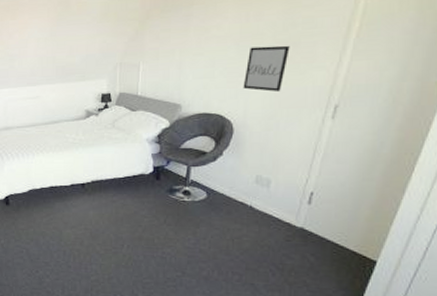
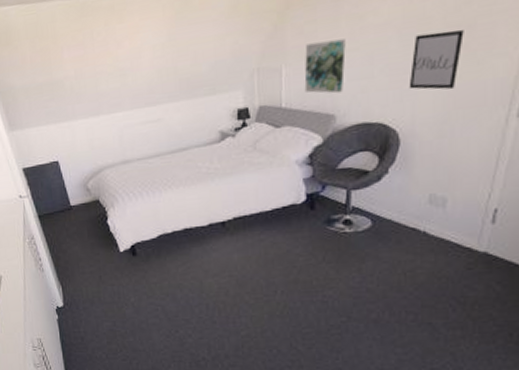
wall art: none [157,45,193,88] -> present [304,38,346,94]

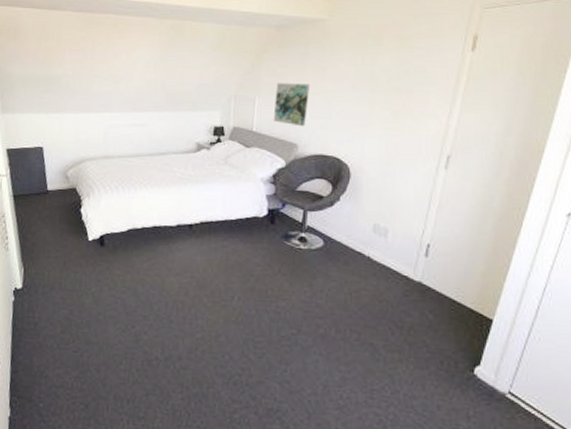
wall art: present [409,29,464,90] -> none [359,91,404,139]

